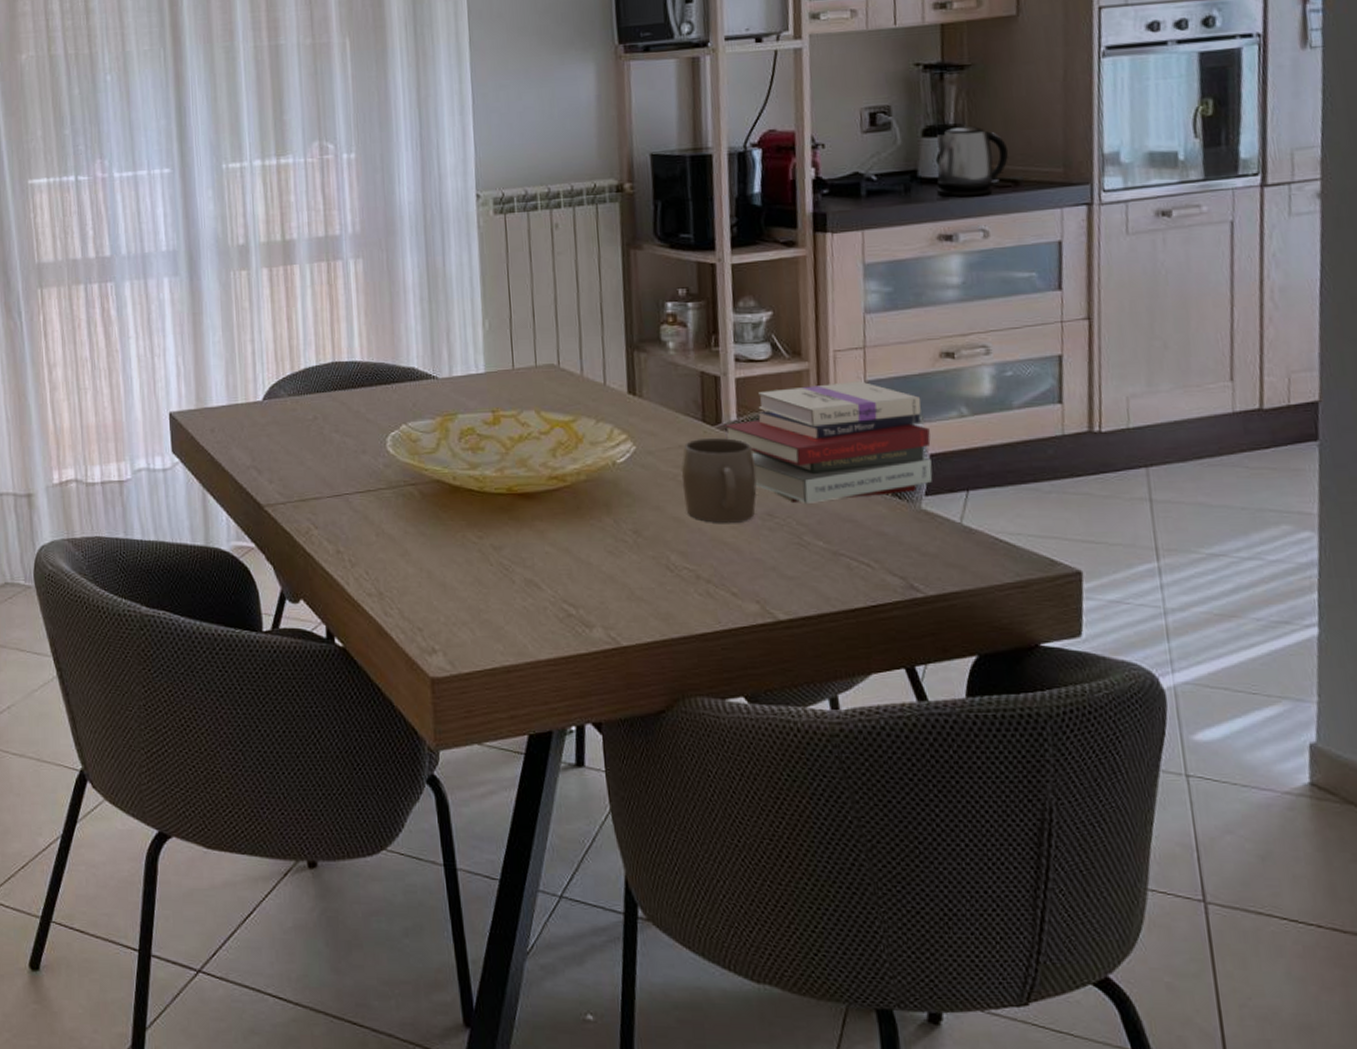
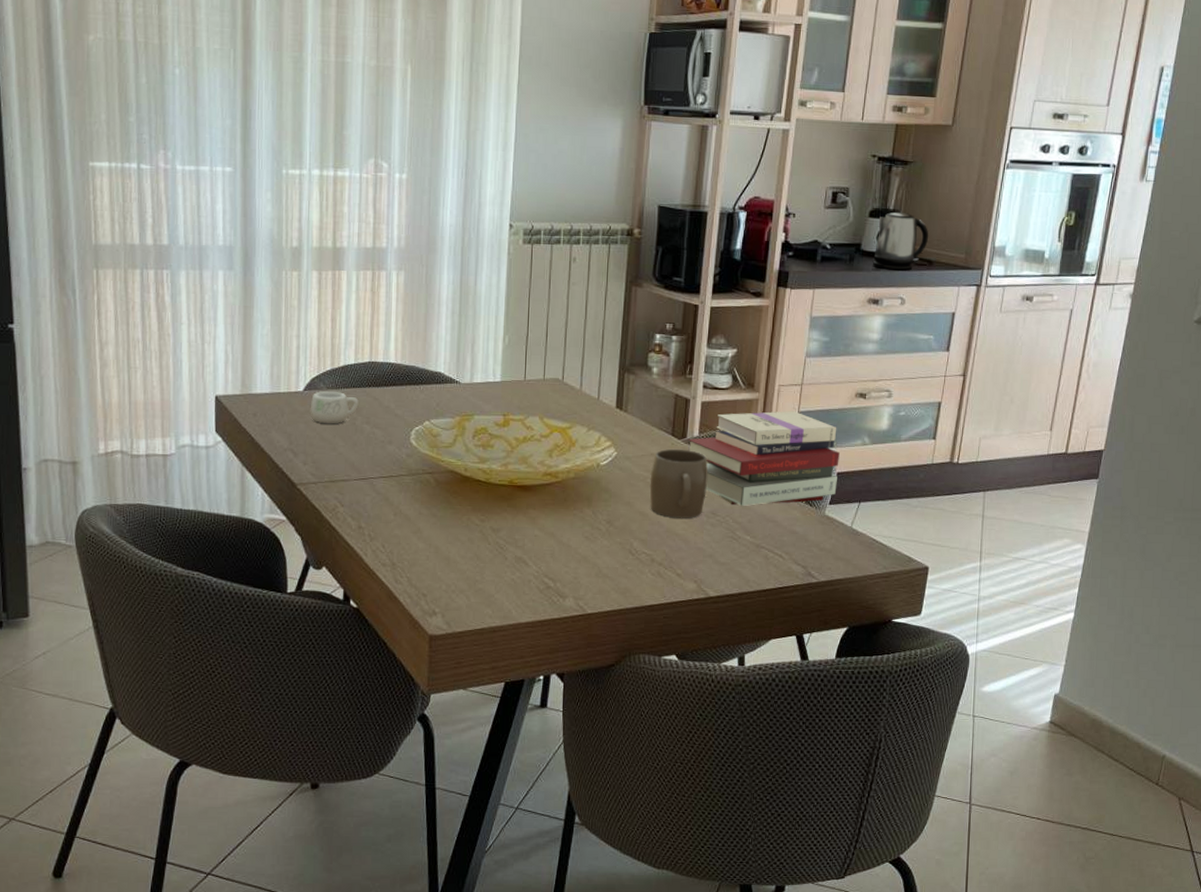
teacup: none [271,397,325,436] -> present [310,390,359,424]

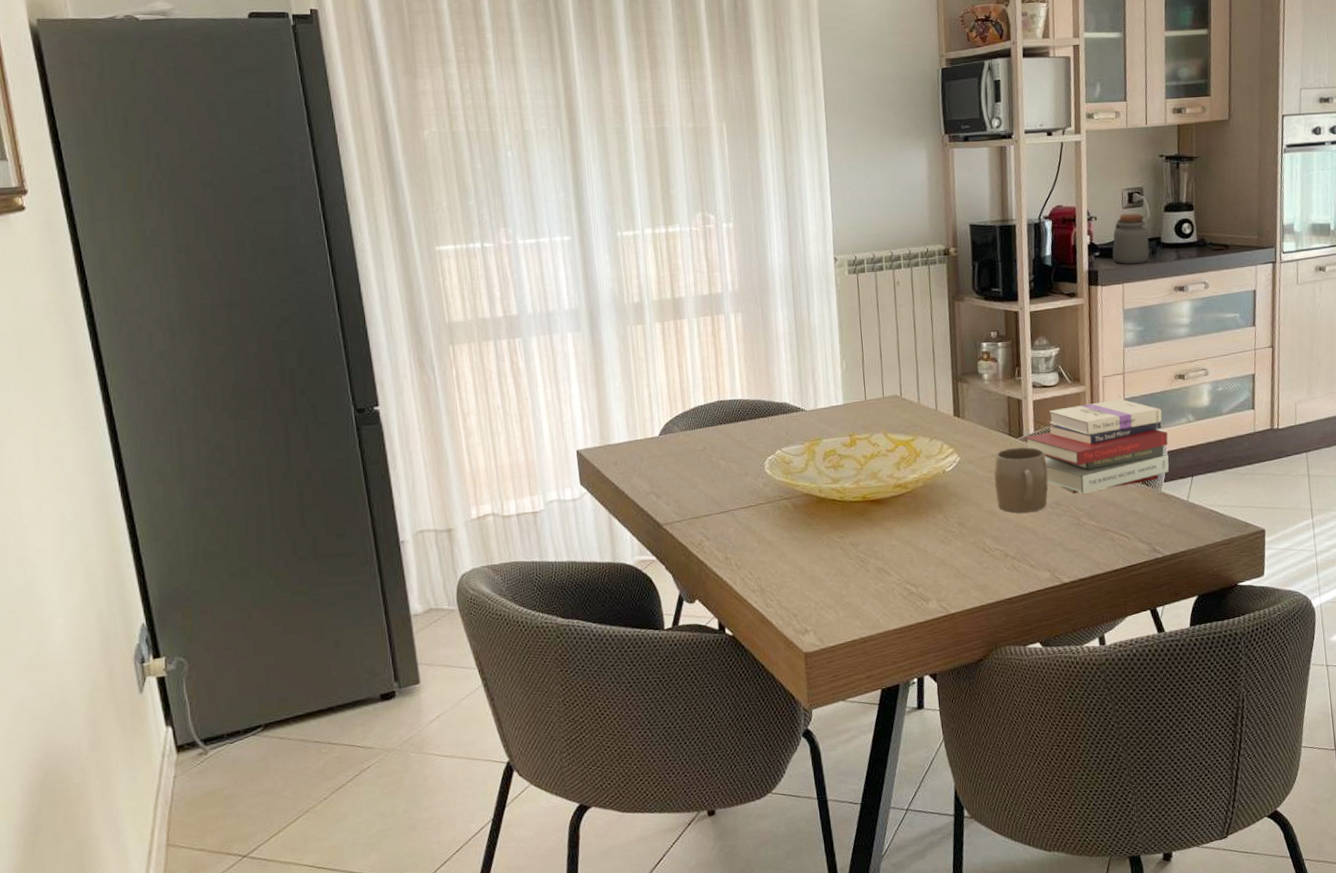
teacup: present [310,390,359,424] -> none [667,432,713,465]
jar: none [806,214,849,270] -> present [1112,213,1150,265]
kettle: present [873,211,929,272] -> none [1173,203,1222,259]

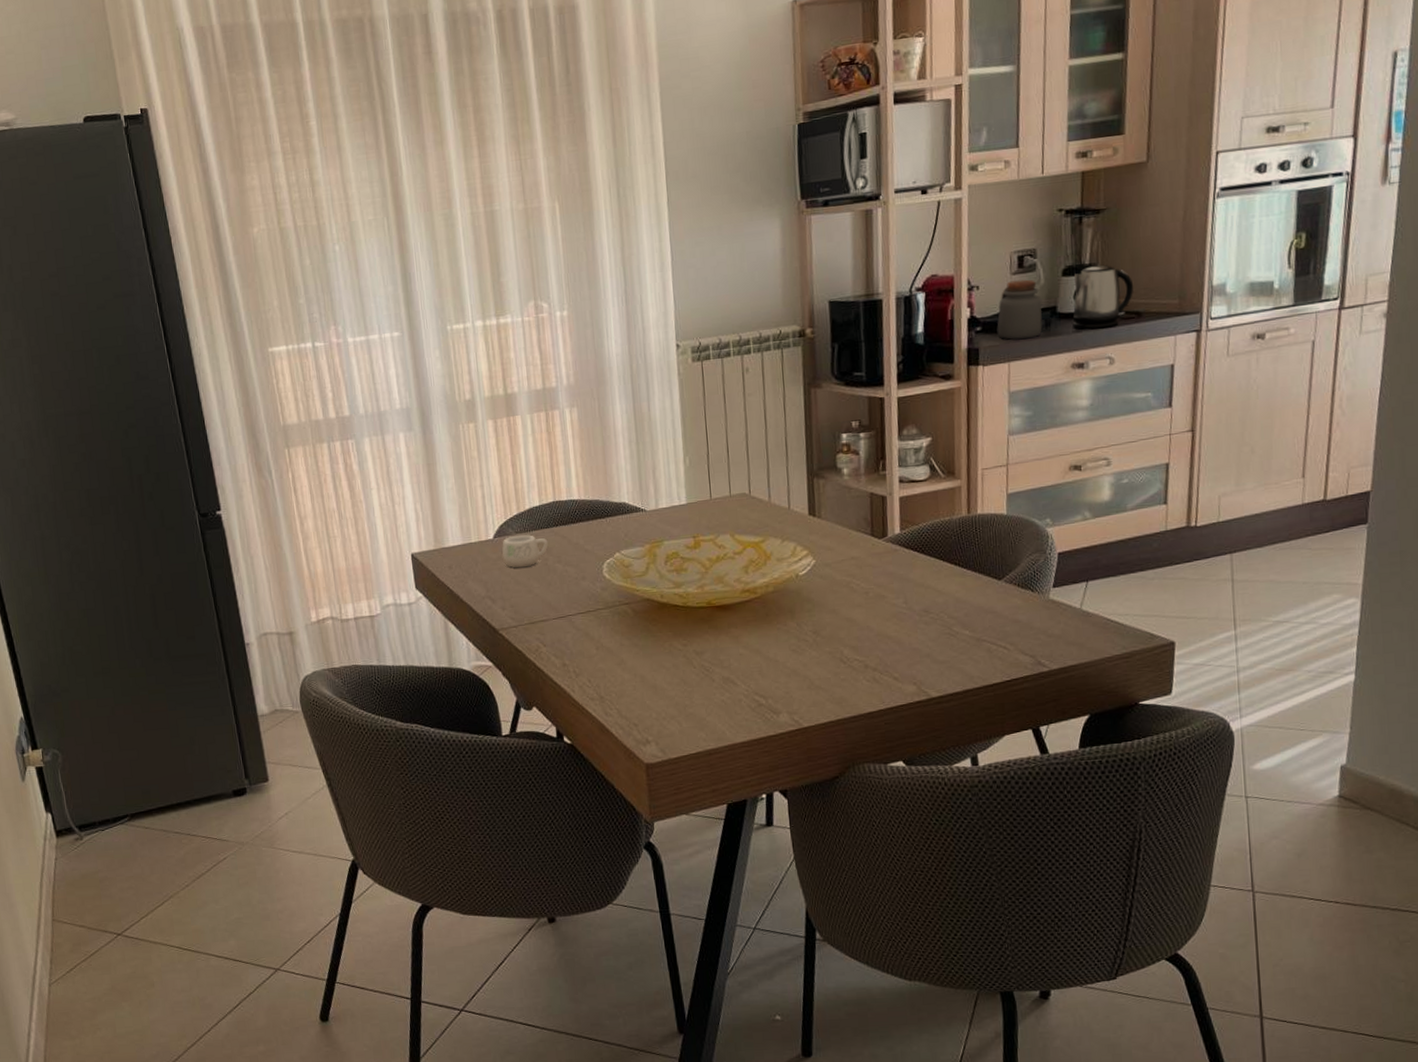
teacup: none [667,432,713,465] -> present [501,534,549,568]
mug: present [993,447,1049,513] -> none [853,548,916,621]
books: present [1024,399,1169,494] -> none [889,494,1060,600]
kettle: none [1173,203,1222,259] -> present [1072,264,1134,330]

